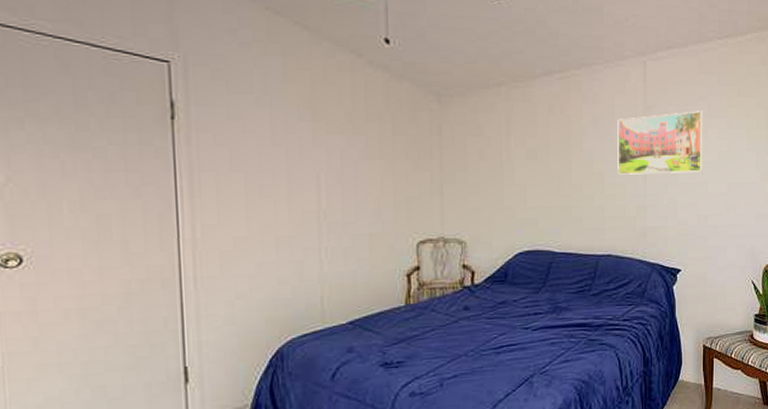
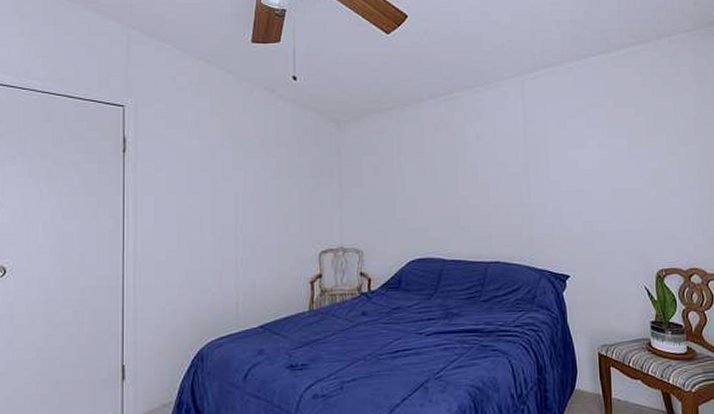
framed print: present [617,111,703,175] -> none [499,122,585,185]

